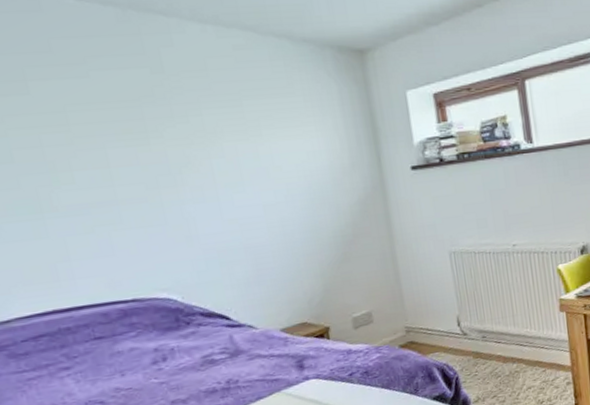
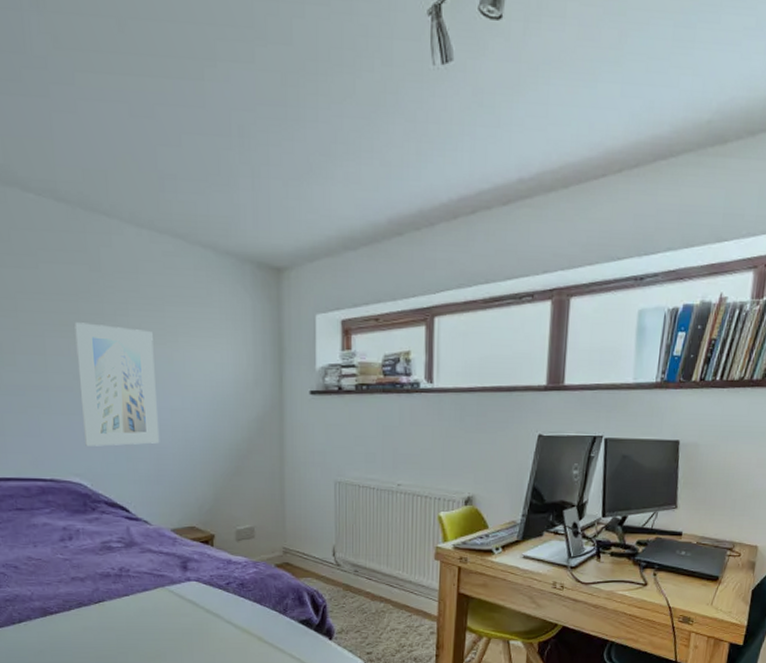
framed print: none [140,127,256,258] -> present [74,322,160,446]

